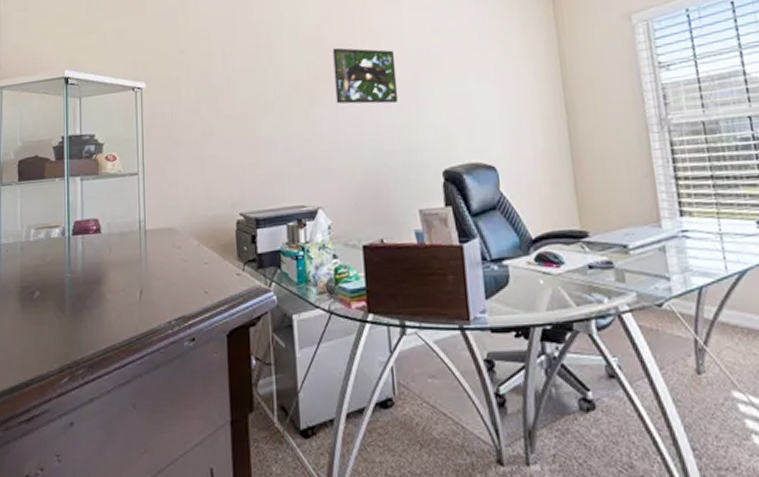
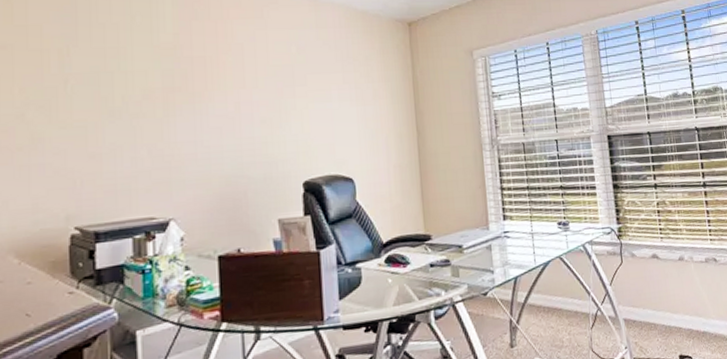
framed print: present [332,47,399,104] -> none [192,57,261,116]

